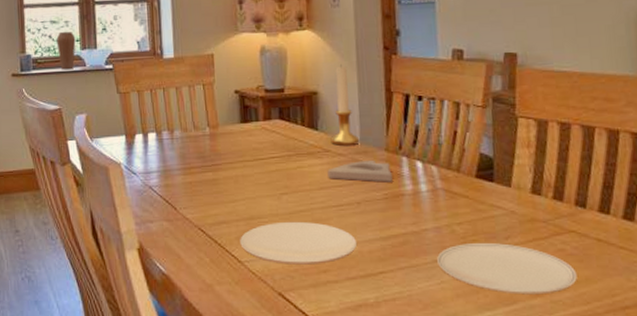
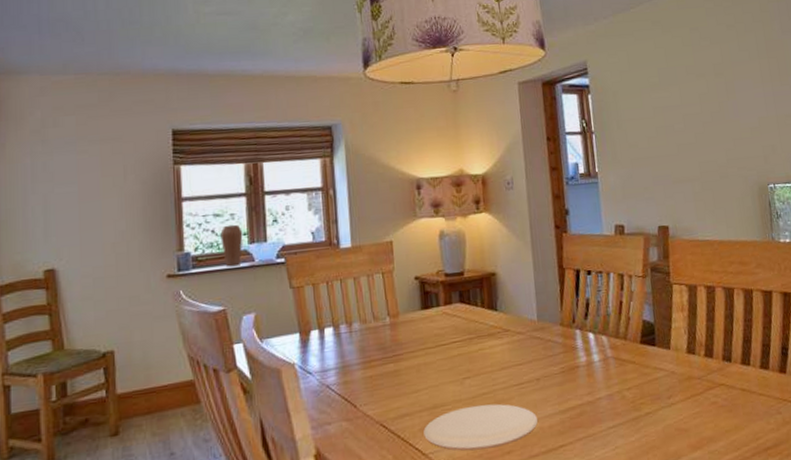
napkin holder: present [327,159,393,182] -> none [507,335,568,358]
candle holder: present [330,64,360,146] -> none [509,244,537,325]
plate: present [437,242,577,295] -> none [611,403,728,451]

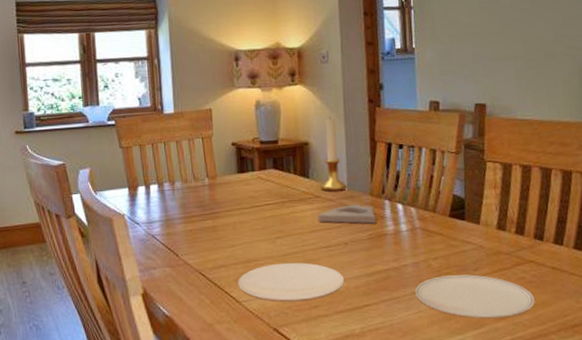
vase: present [220,224,243,267] -> none [59,88,79,127]
napkin holder: none [507,335,568,358] -> present [317,203,376,224]
candle holder: none [509,244,537,325] -> present [320,116,347,192]
plate: none [611,403,728,451] -> present [415,274,535,319]

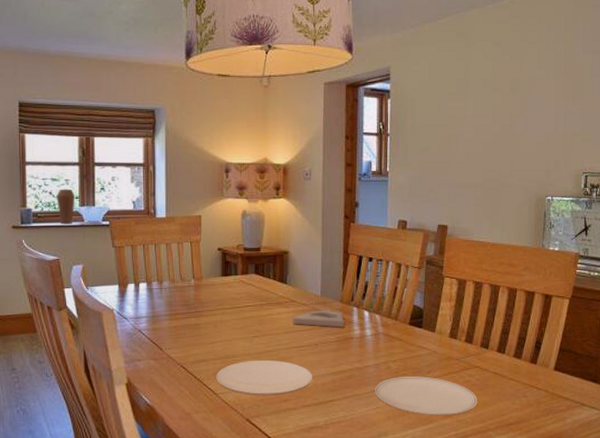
vase: none [59,88,79,127] -> present [56,189,75,224]
candle holder: present [320,116,347,192] -> none [297,229,320,297]

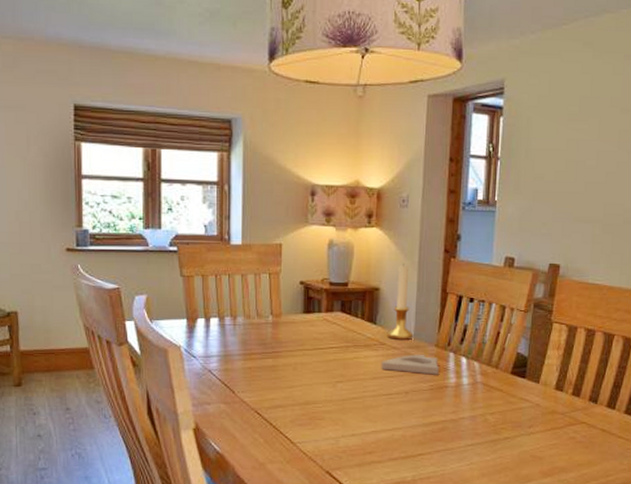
vase: present [56,189,75,224] -> none [117,207,139,249]
plate: present [216,359,313,396] -> none [294,407,402,446]
candle holder: none [297,229,320,297] -> present [387,263,414,340]
plate: present [375,376,478,416] -> none [469,430,582,475]

